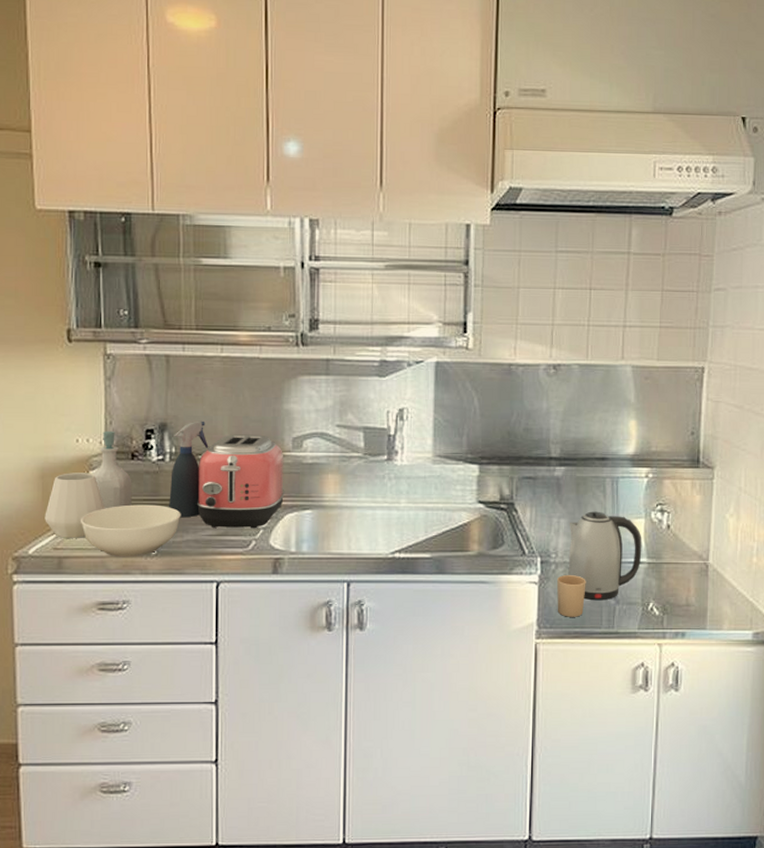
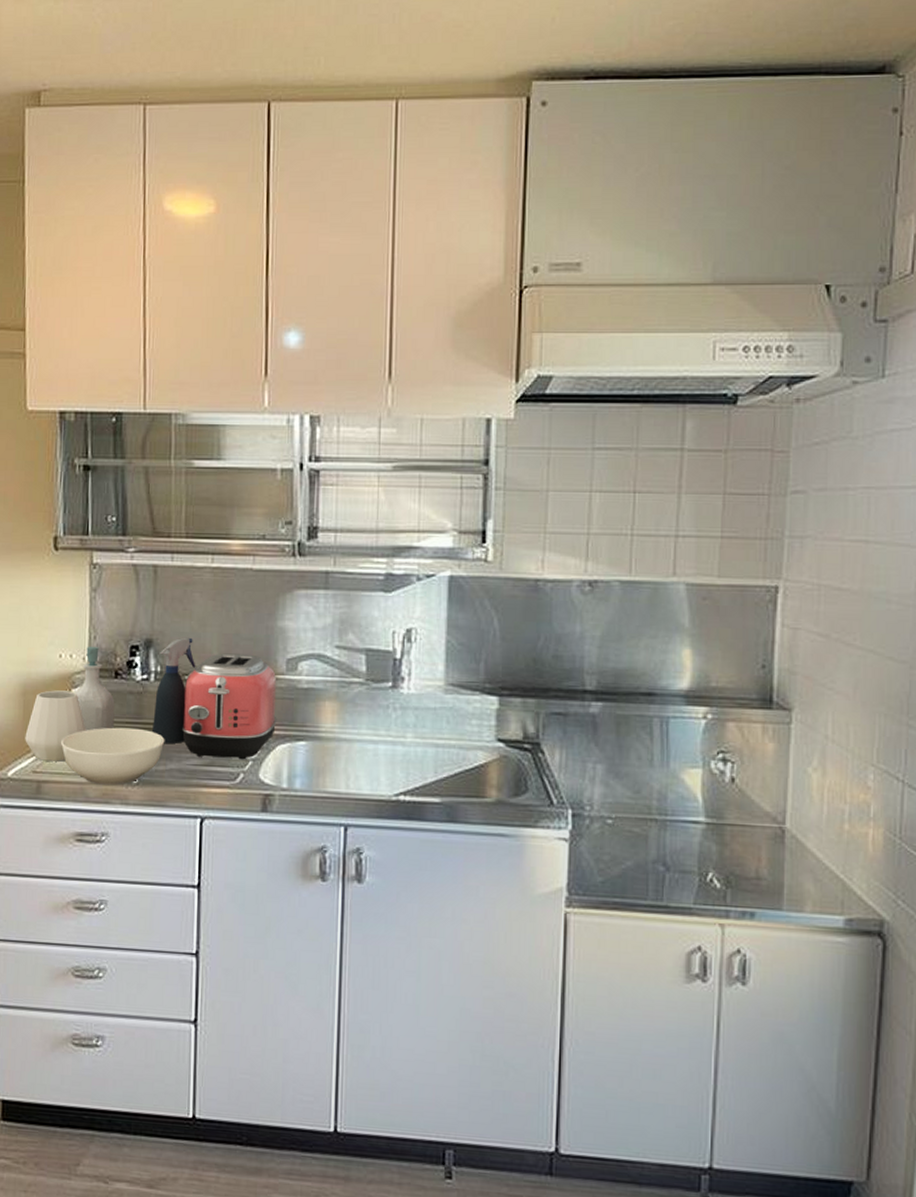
mug: present [557,574,586,617] -> none [592,831,628,884]
kettle: present [568,511,642,600] -> none [606,757,699,865]

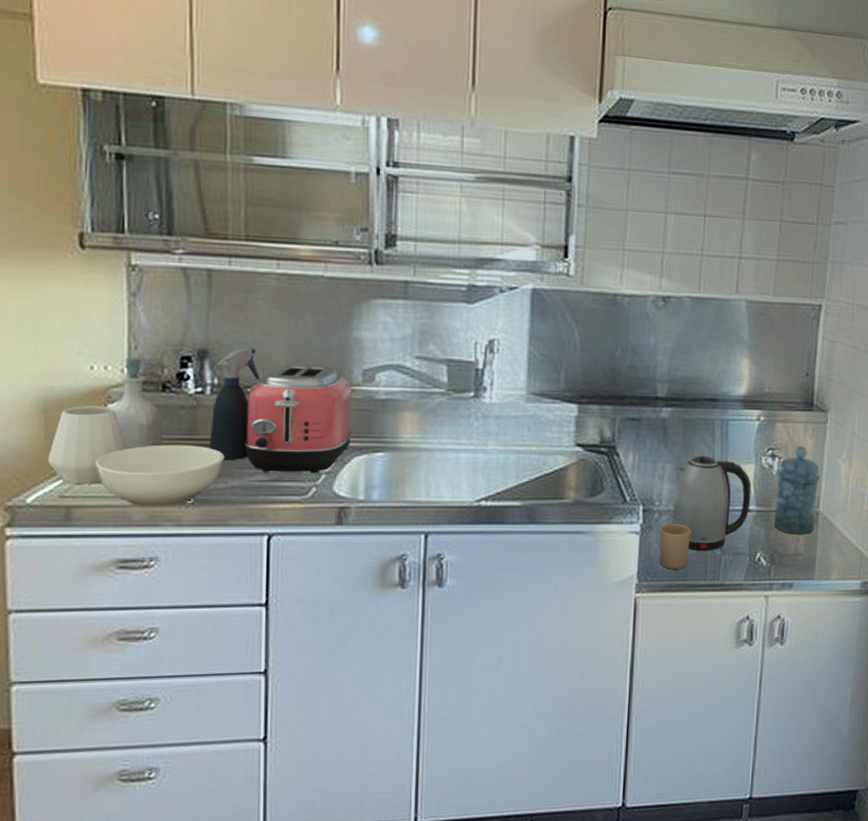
mug: none [592,831,628,884] -> present [659,523,691,569]
kettle: none [606,757,699,865] -> present [672,456,752,550]
canister: none [727,750,786,855] -> present [773,446,821,534]

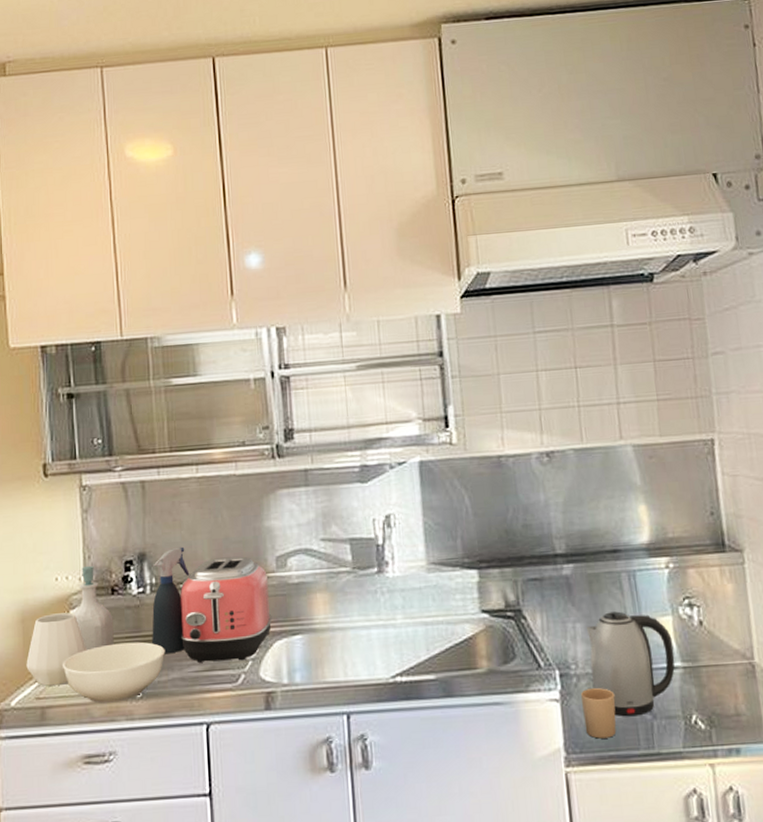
canister: present [773,446,821,534] -> none [698,591,753,692]

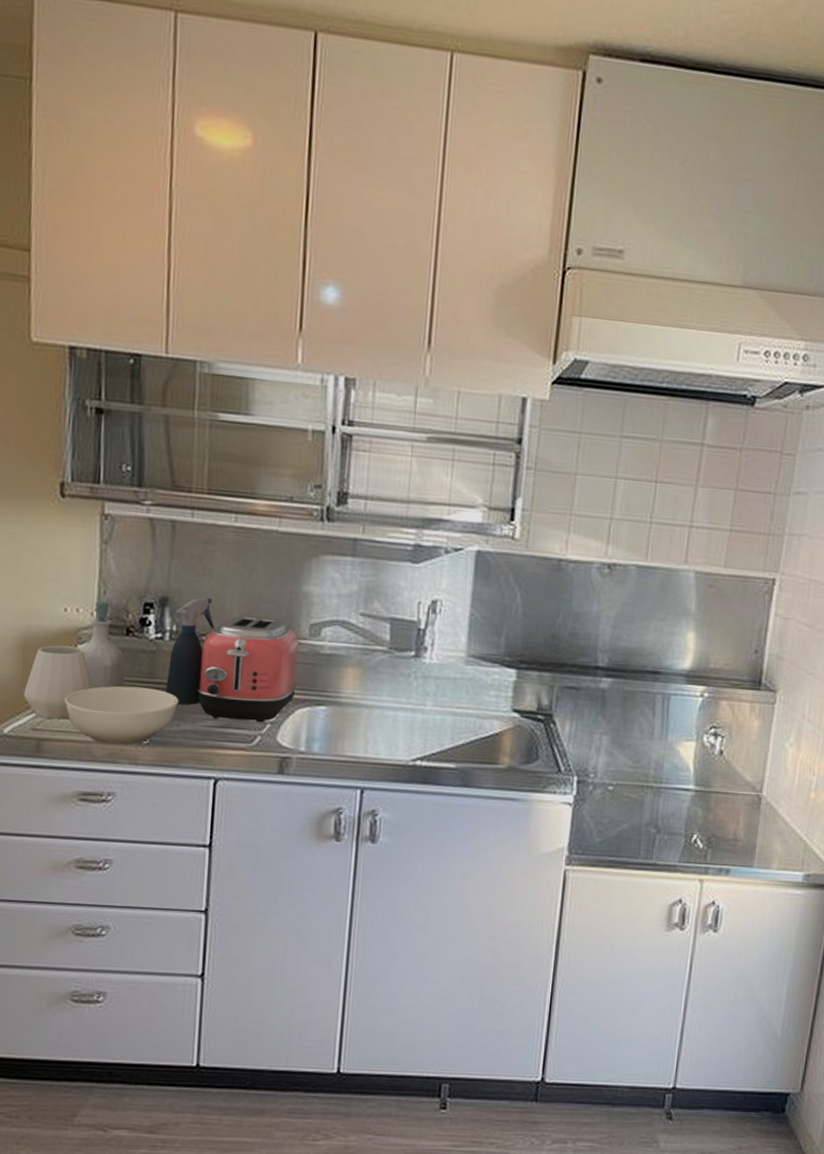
mug: present [581,687,617,739] -> none [591,797,626,845]
kettle: present [587,611,675,716] -> none [606,729,691,828]

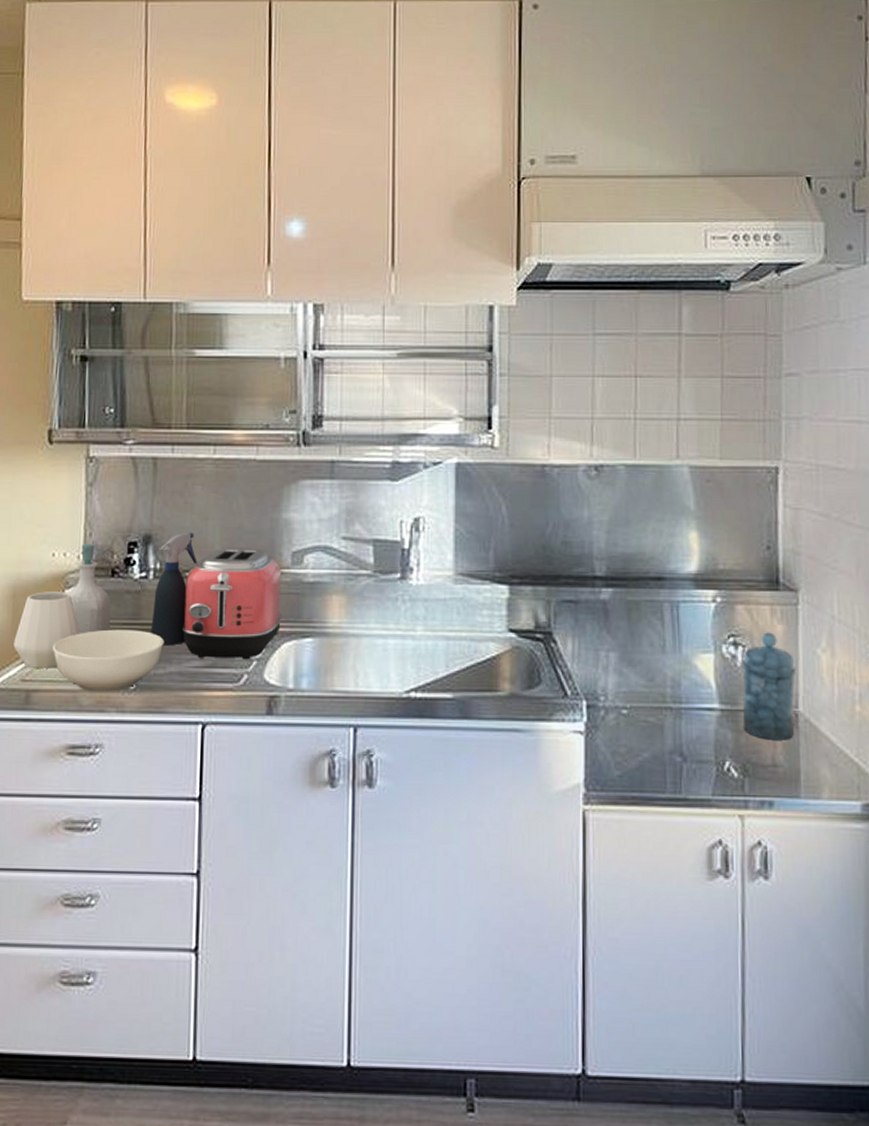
canister: none [712,726,766,819] -> present [742,632,797,740]

